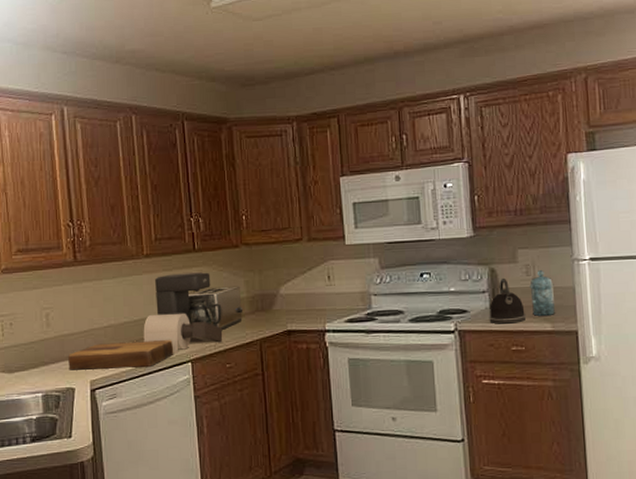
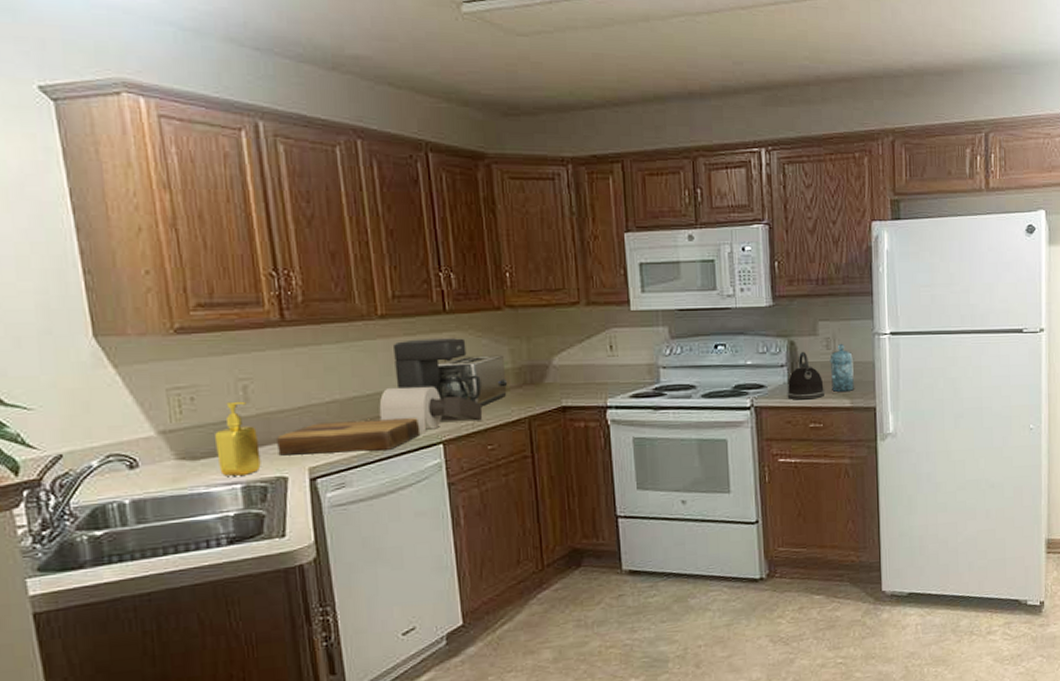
soap dispenser: none [26,326,56,386] -> present [215,401,261,476]

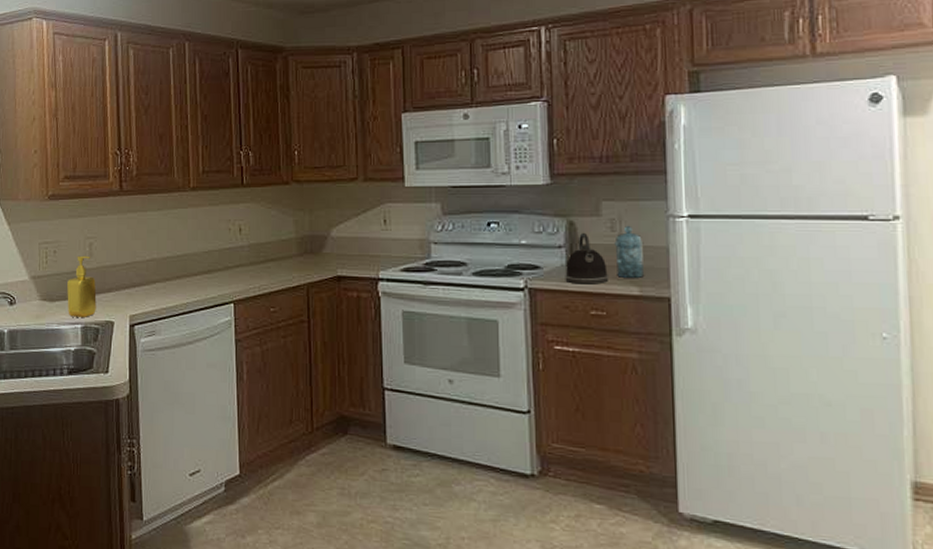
cutting board: present [277,418,421,456] -> none [109,277,217,305]
paper towel holder: present [379,385,483,435] -> none [185,250,268,293]
coffee maker: present [394,338,482,401] -> none [200,209,268,266]
toaster: present [438,355,508,406] -> none [234,225,291,271]

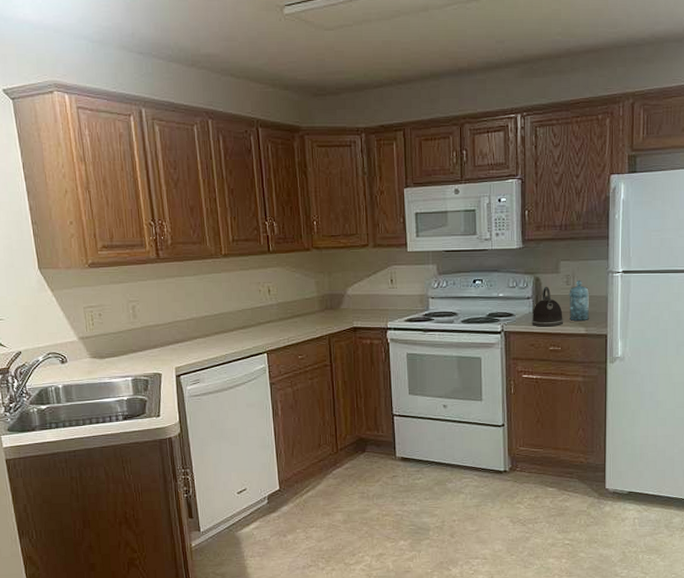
soap dispenser: present [67,255,97,317] -> none [115,317,144,371]

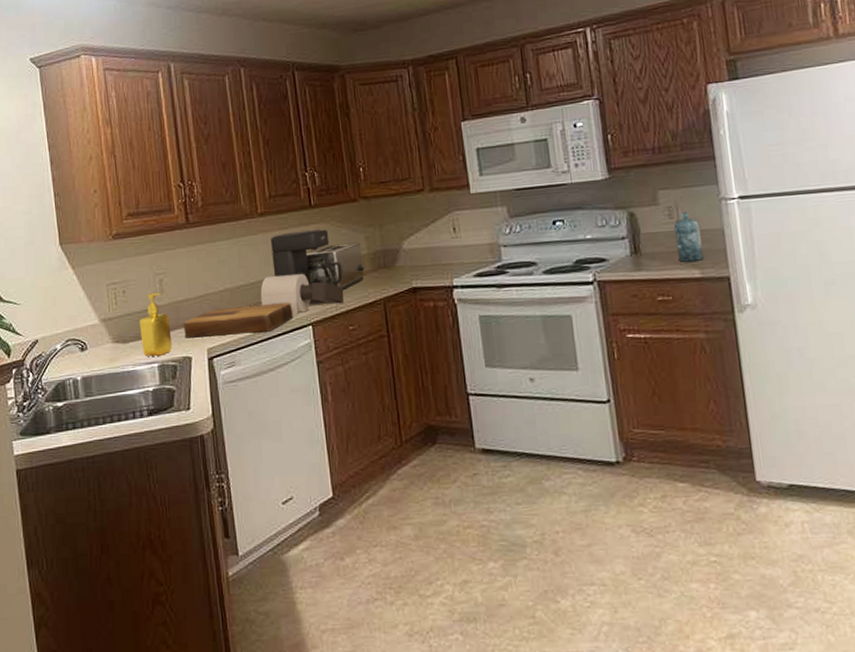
soap dispenser: none [115,317,144,371] -> present [140,292,172,357]
cutting board: none [154,333,251,358] -> present [184,302,294,339]
paper towel holder: none [223,309,295,346] -> present [260,273,344,317]
coffee maker: none [233,272,295,321] -> present [271,229,343,286]
toaster: none [264,286,314,325] -> present [306,242,365,290]
kettle: present [532,286,564,327] -> none [630,222,672,273]

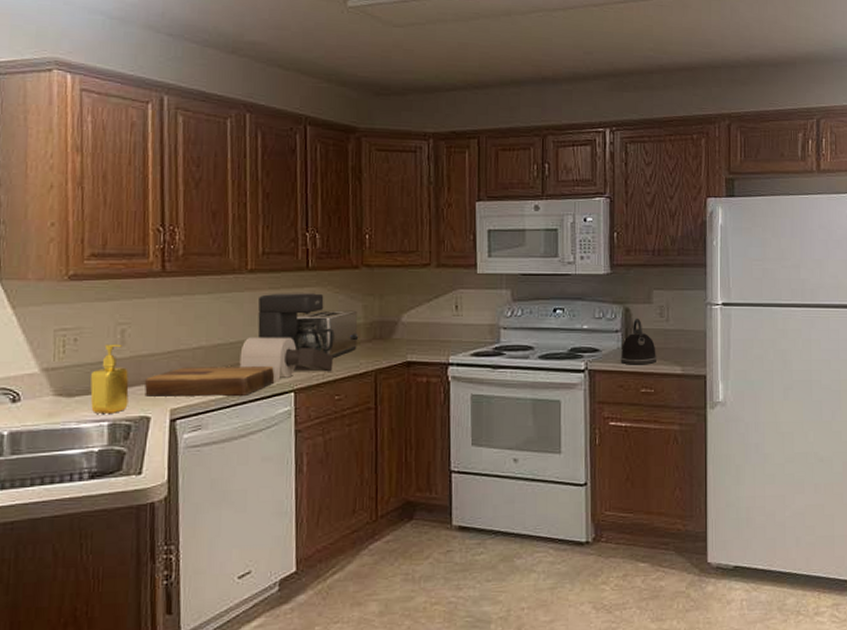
kettle: none [630,222,672,273] -> present [620,318,658,365]
canister: present [673,211,703,262] -> none [663,311,687,358]

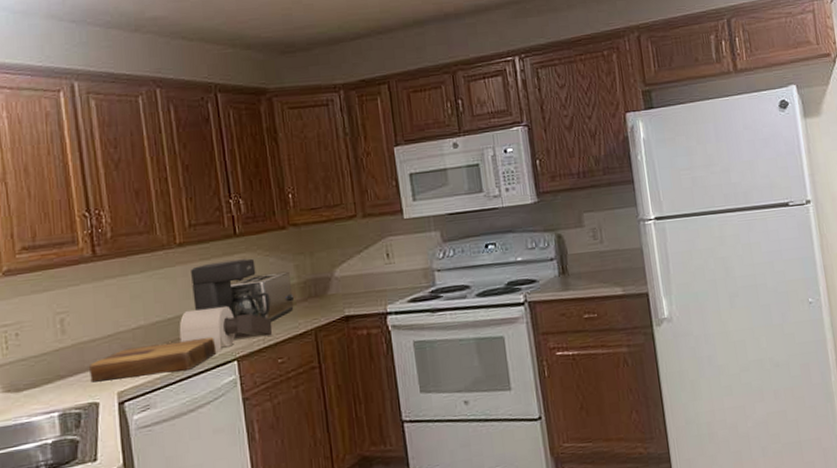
soap dispenser: present [90,344,129,413] -> none [36,333,76,406]
kettle: present [620,318,658,365] -> none [558,243,597,292]

